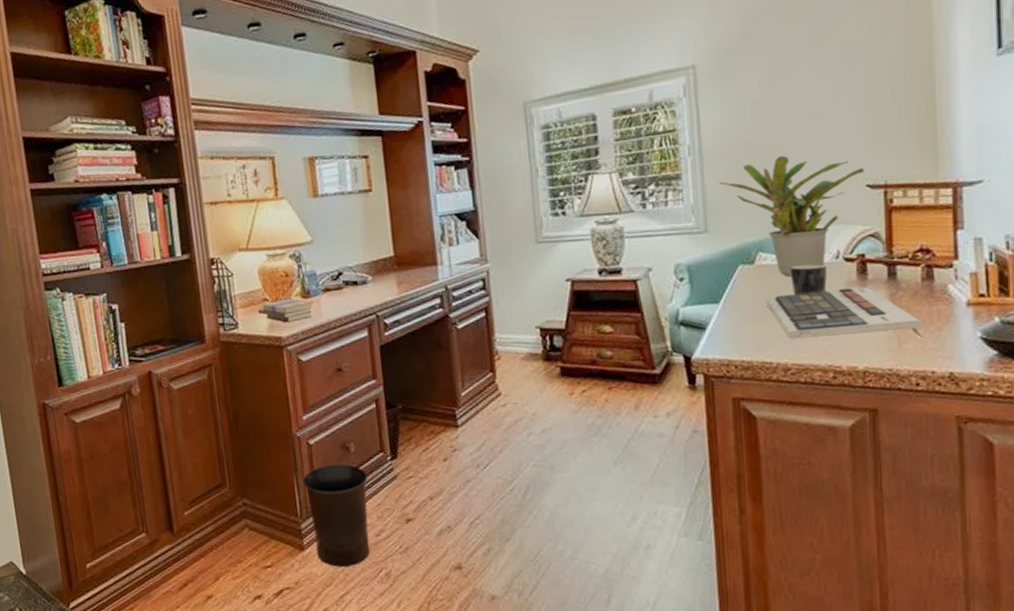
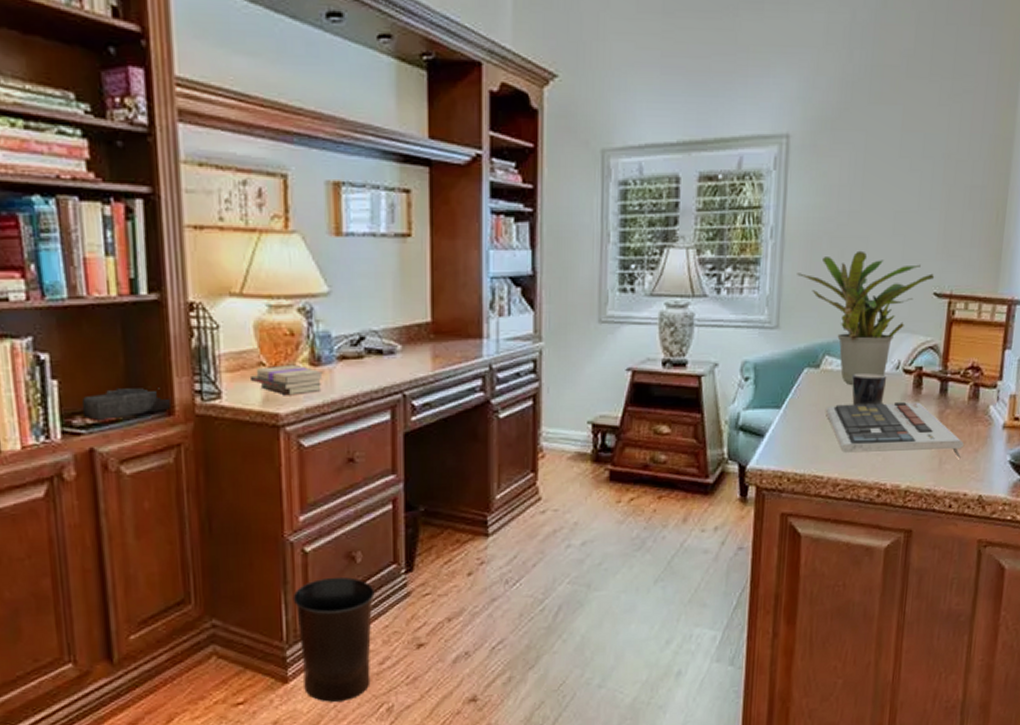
decorative box: none [141,323,203,351] -> present [81,387,172,422]

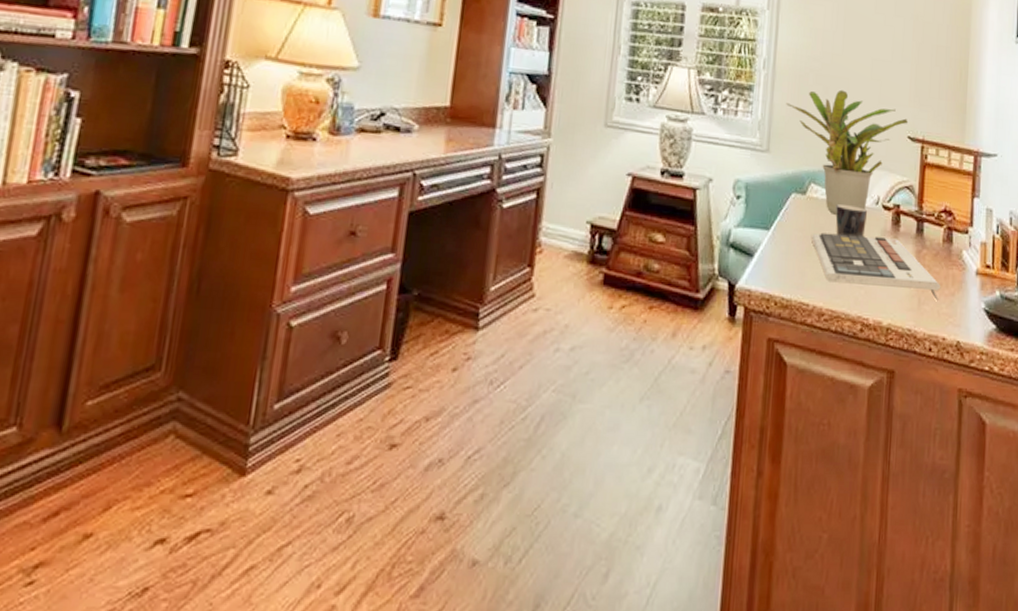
decorative box: present [81,387,172,422] -> none [97,132,189,165]
books: present [249,364,323,396] -> none [268,130,340,162]
waste bin: present [292,576,375,702] -> none [261,357,355,504]

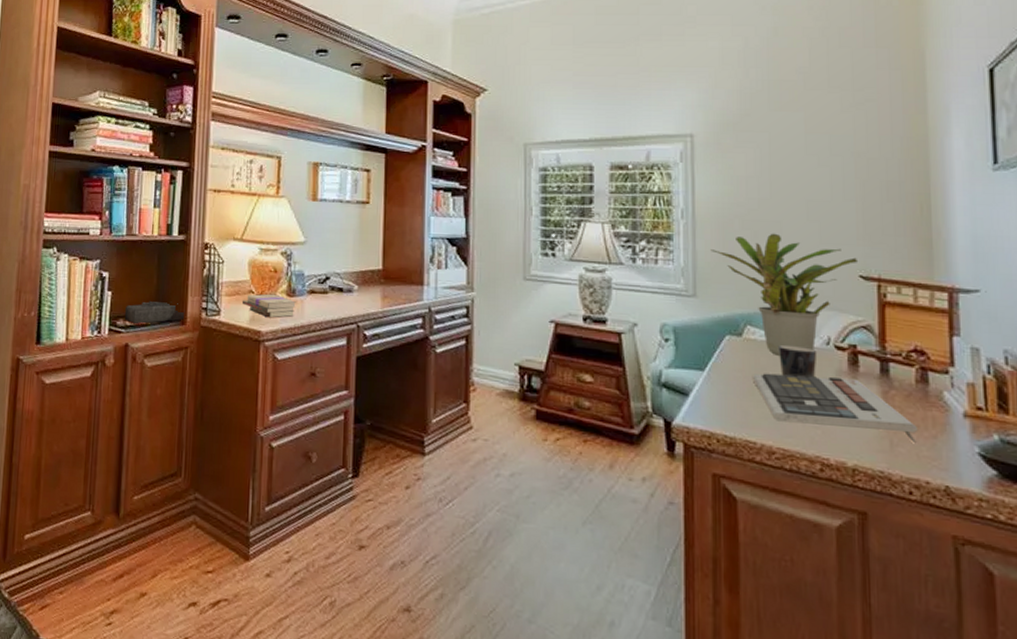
decorative box: none [97,132,189,165] -> present [124,300,185,324]
books: none [268,130,340,162] -> present [241,294,296,318]

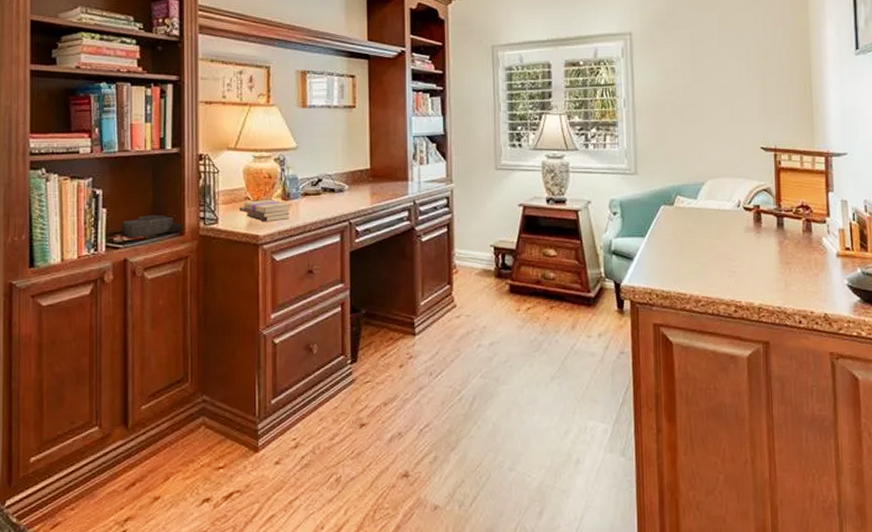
potted plant: present [711,233,859,357] -> none [648,115,760,220]
computer keyboard: present [751,373,919,444] -> none [682,234,805,282]
mug: present [777,344,818,378] -> none [701,209,731,236]

